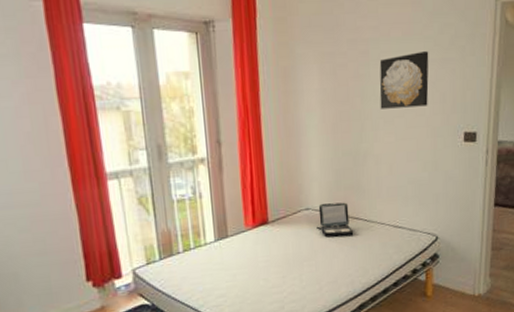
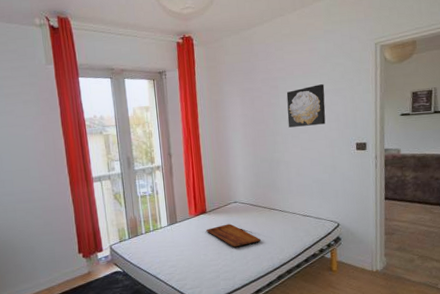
tray: none [267,238,339,269] -> present [206,224,261,247]
laptop: present [317,202,354,238] -> none [243,197,272,224]

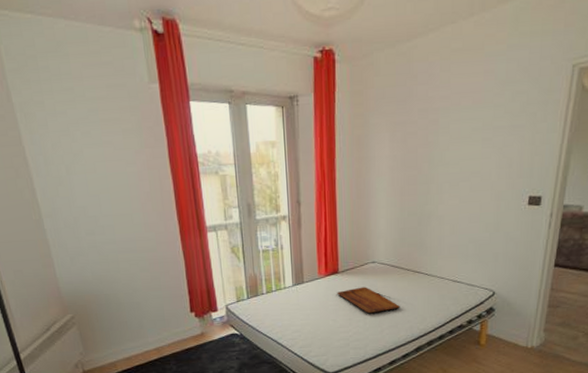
wall art: present [286,84,326,128] -> none [446,119,499,174]

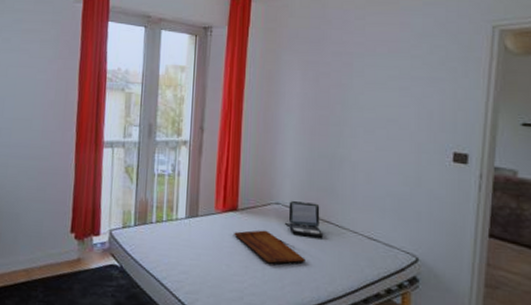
laptop: none [381,257,415,288] -> present [285,200,324,238]

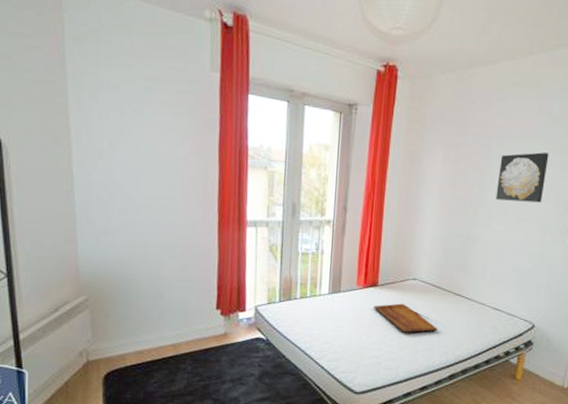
laptop: present [285,200,324,238] -> none [421,276,455,309]
wall art: none [361,69,416,121] -> present [495,152,549,203]

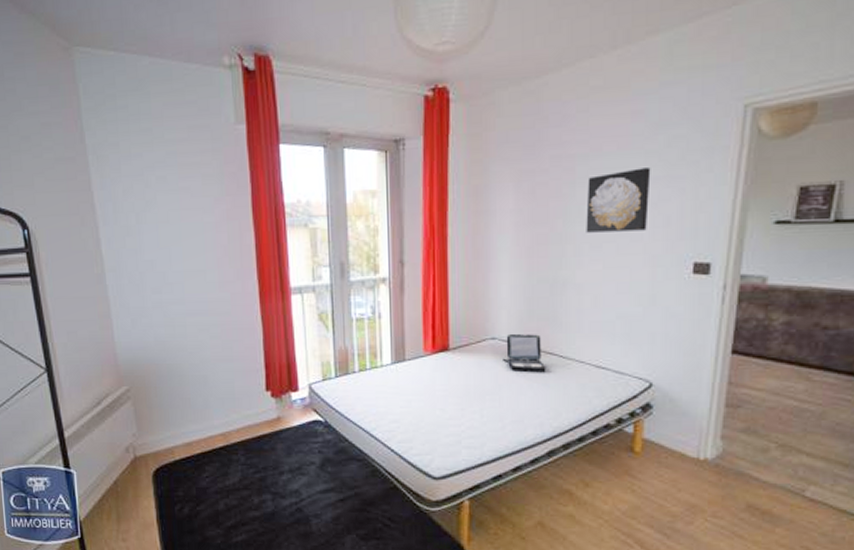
tray: present [374,303,437,333] -> none [447,369,527,404]
laptop: none [421,276,455,309] -> present [503,333,546,372]

